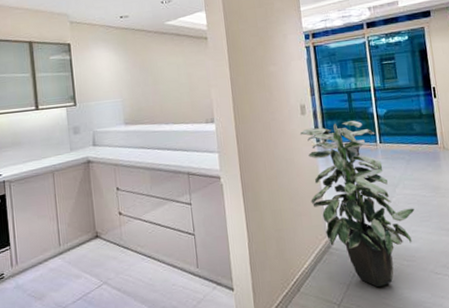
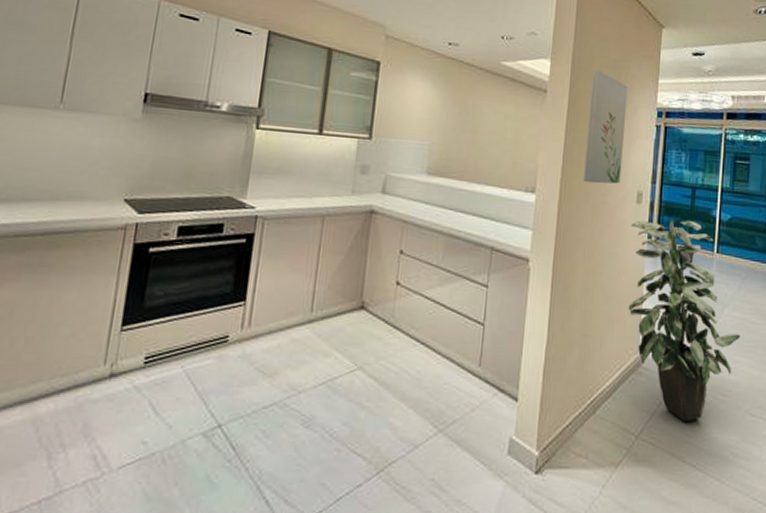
wall art: none [242,11,284,106] -> present [583,70,628,184]

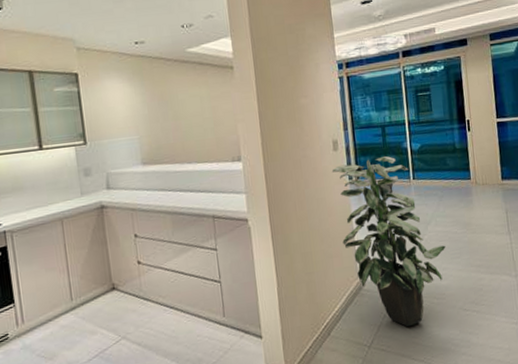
wall art: present [583,70,628,184] -> none [271,38,316,143]

